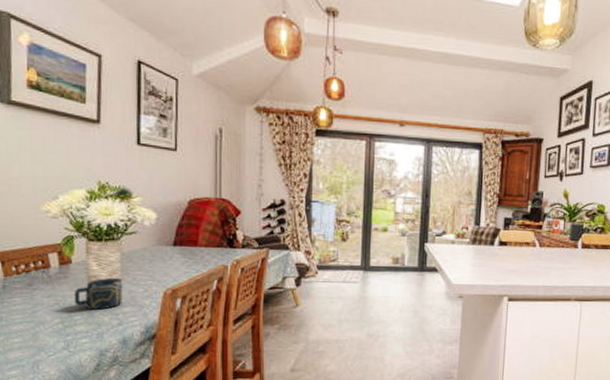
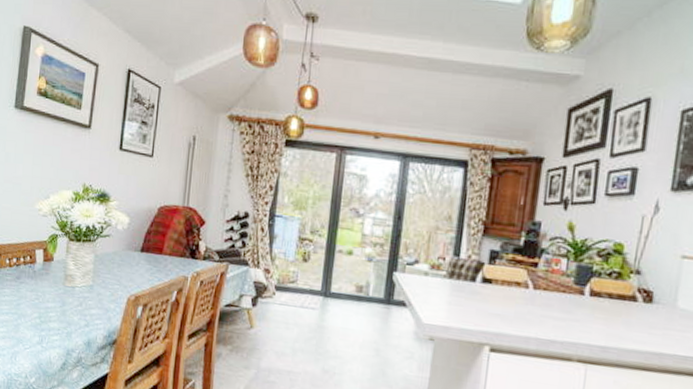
cup: present [74,277,122,310] -> none [51,278,93,309]

